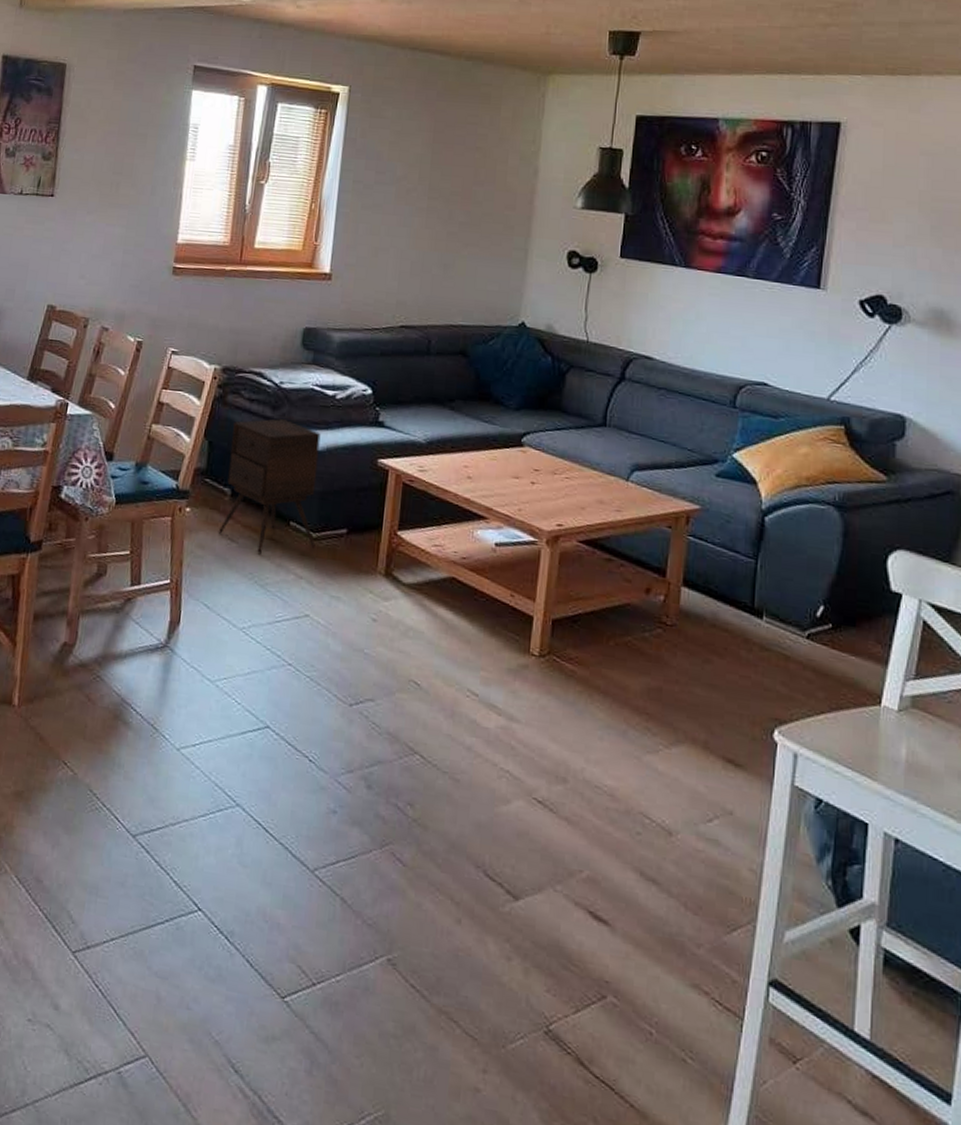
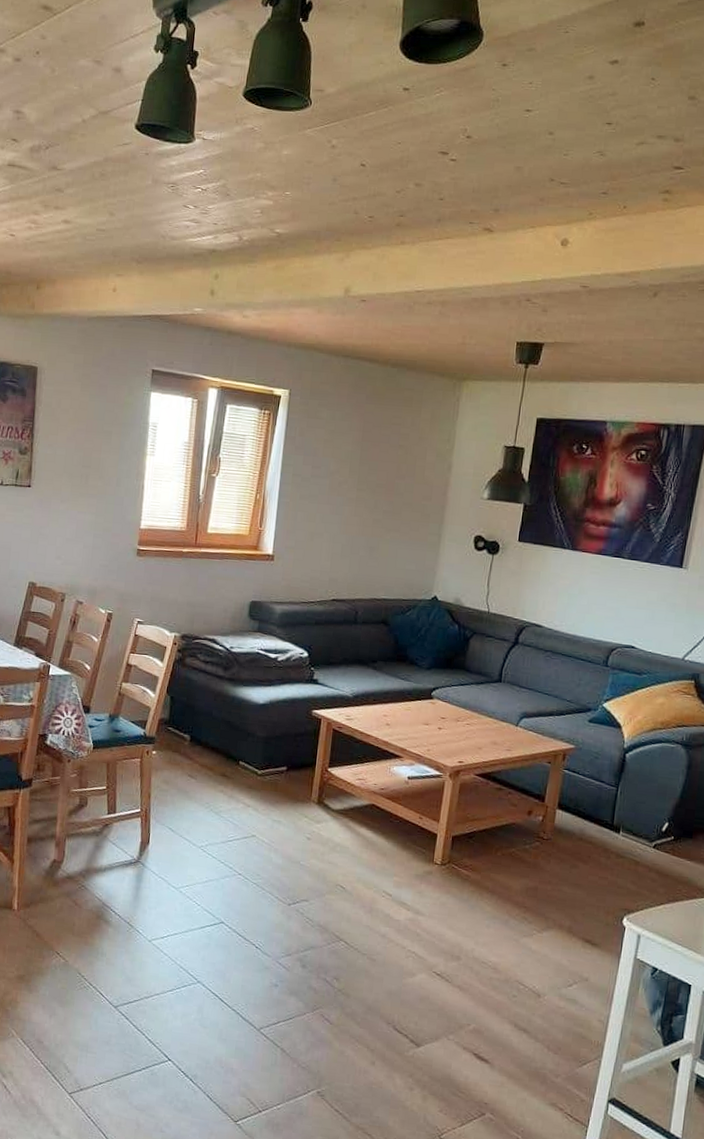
side table: present [218,419,321,555] -> none [179,677,265,788]

